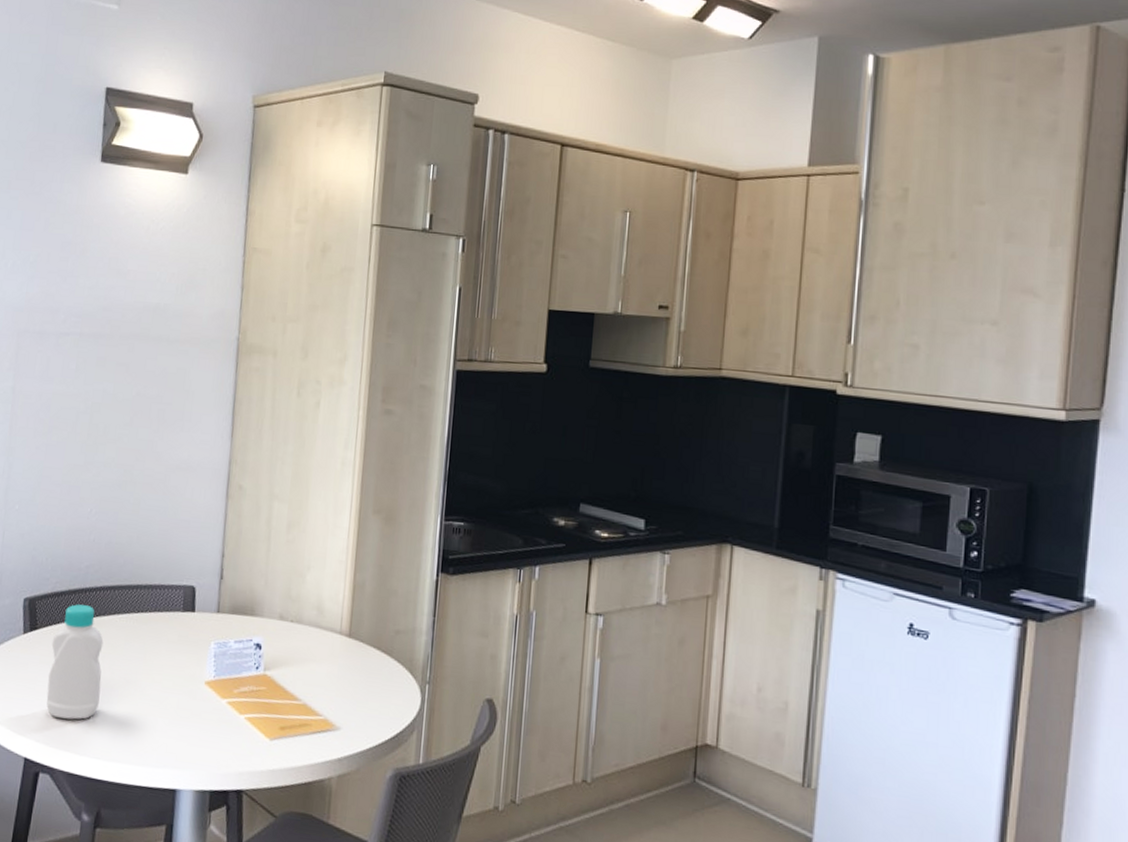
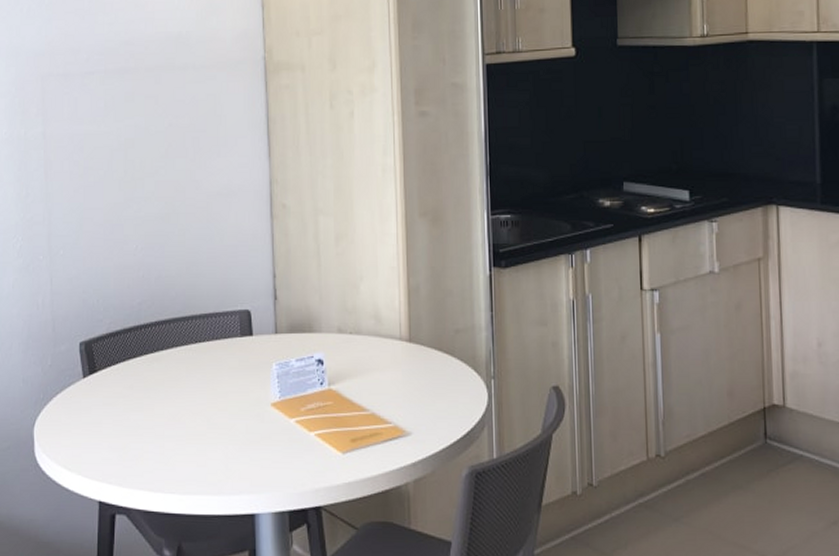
bottle: present [46,604,104,720] -> none [113,342,167,458]

